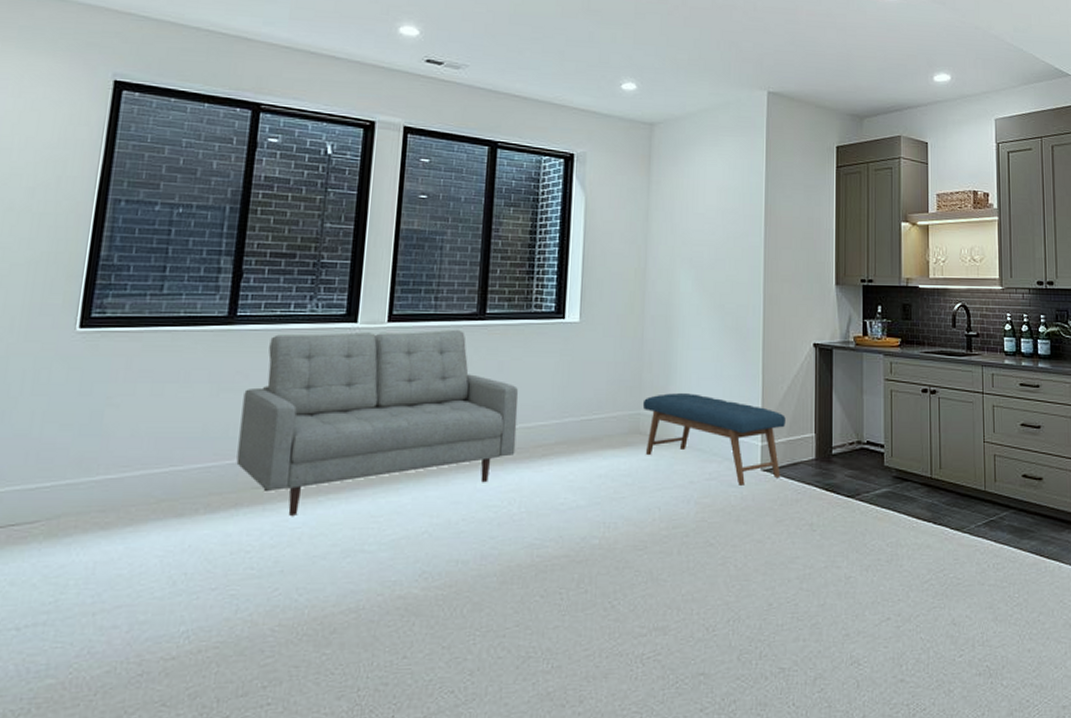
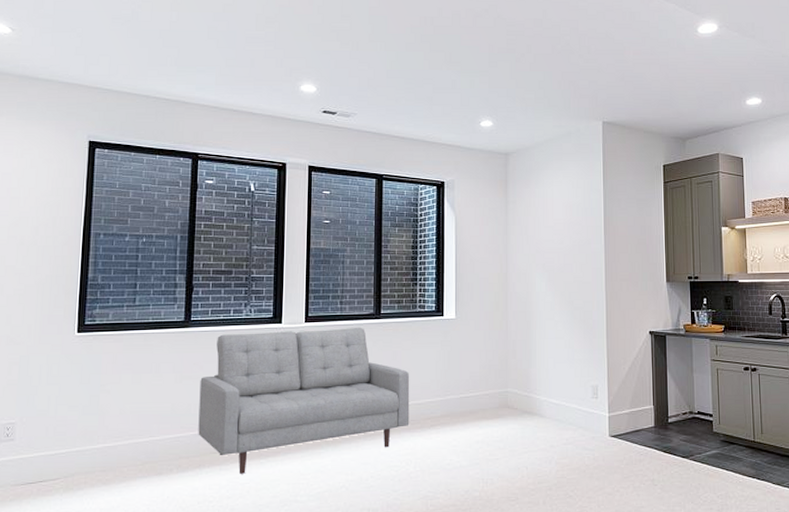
bench: present [642,393,786,485] -> none [509,374,628,449]

